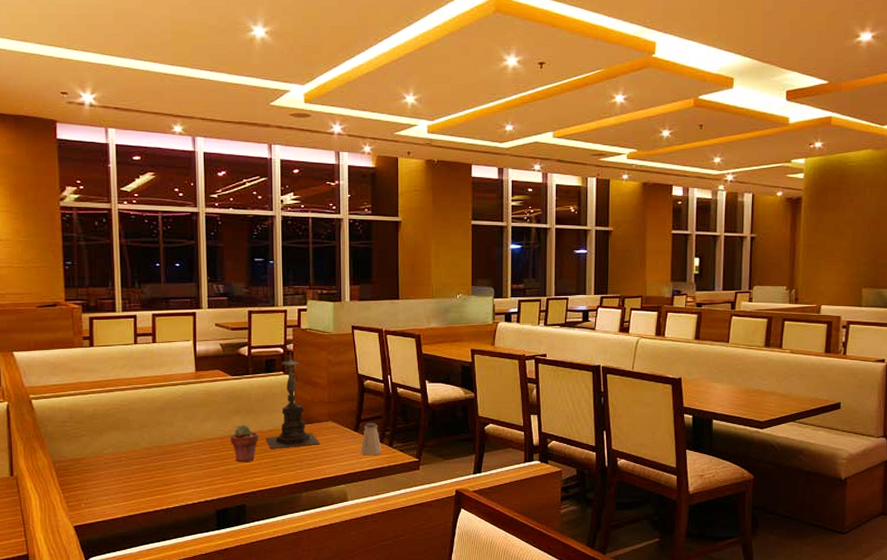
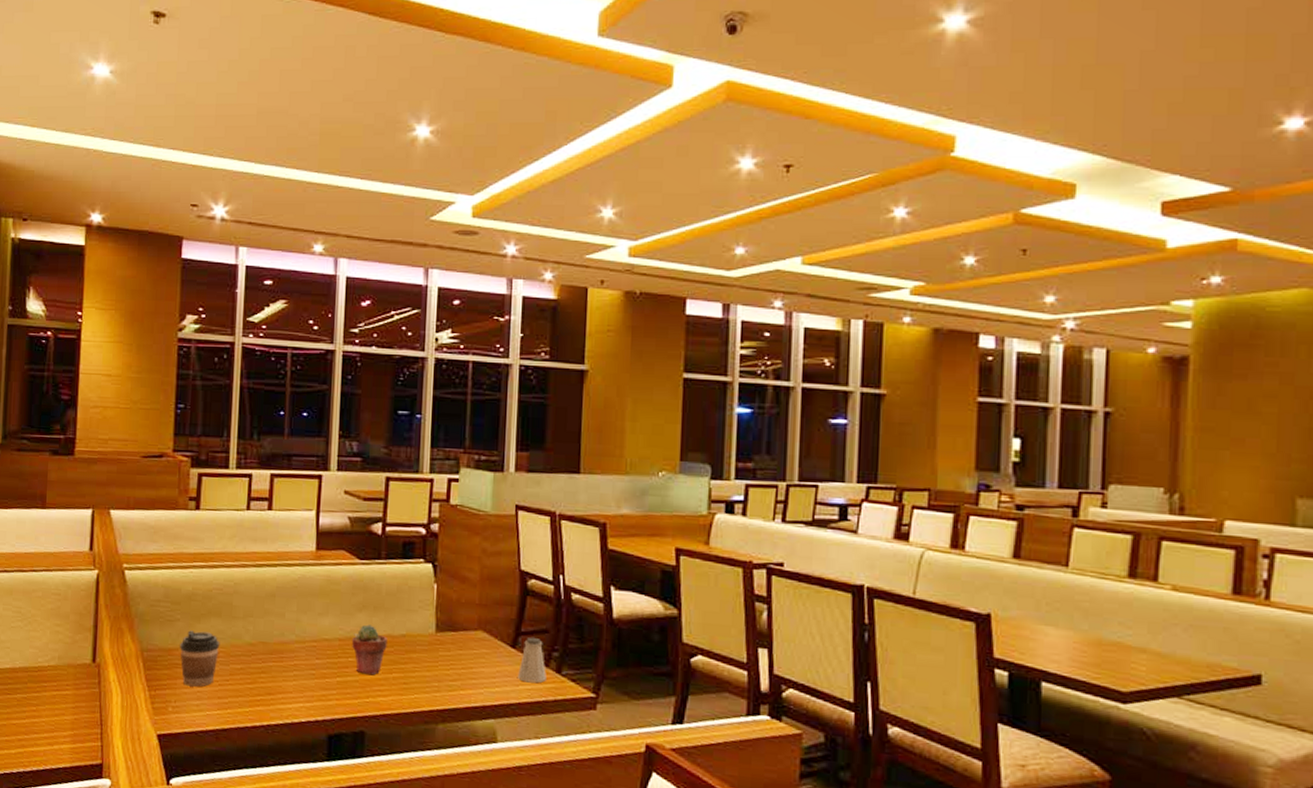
coffee cup: none [87,443,121,486] -> present [180,630,220,687]
candle holder: present [265,352,320,450] -> none [395,534,465,662]

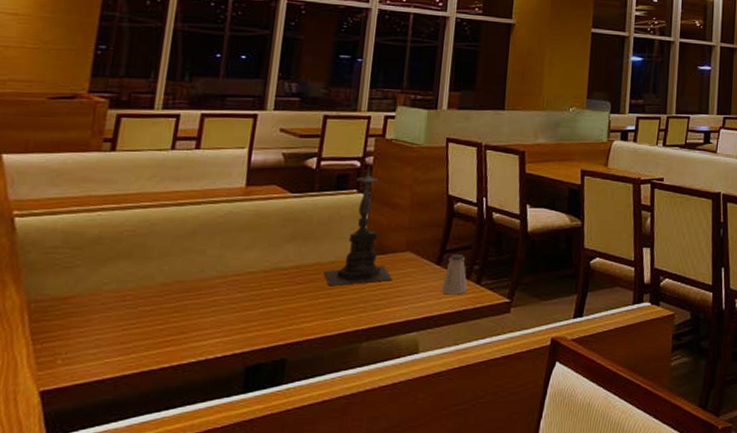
coffee cup: present [180,630,220,687] -> none [77,276,129,335]
potted succulent: present [352,624,387,676] -> none [278,254,316,303]
candle holder: none [395,534,465,662] -> present [323,166,392,287]

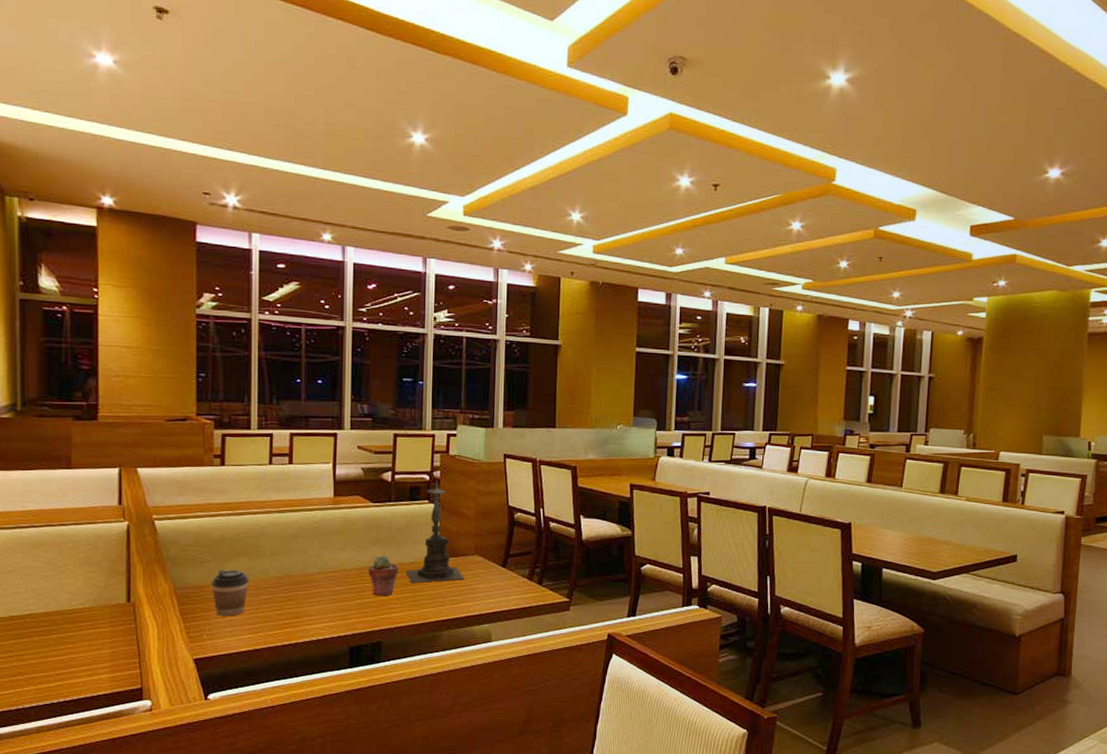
coffee cup: none [77,276,129,335] -> present [212,569,249,617]
potted succulent: none [278,254,316,303] -> present [368,555,399,597]
saltshaker: present [441,253,468,295] -> none [508,558,531,594]

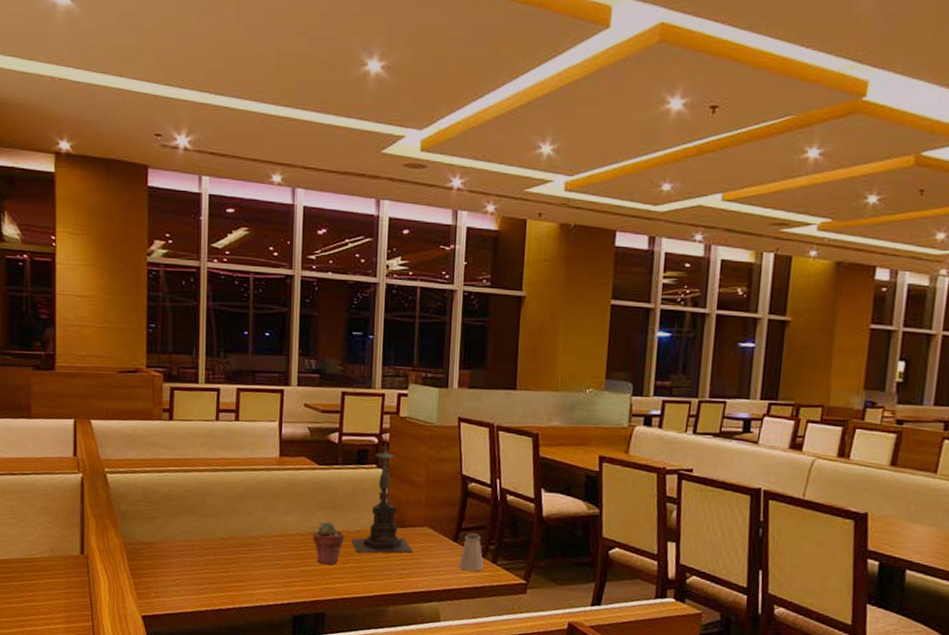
coffee cup: present [212,569,249,617] -> none [159,526,195,575]
saltshaker: none [508,558,531,594] -> present [459,532,484,572]

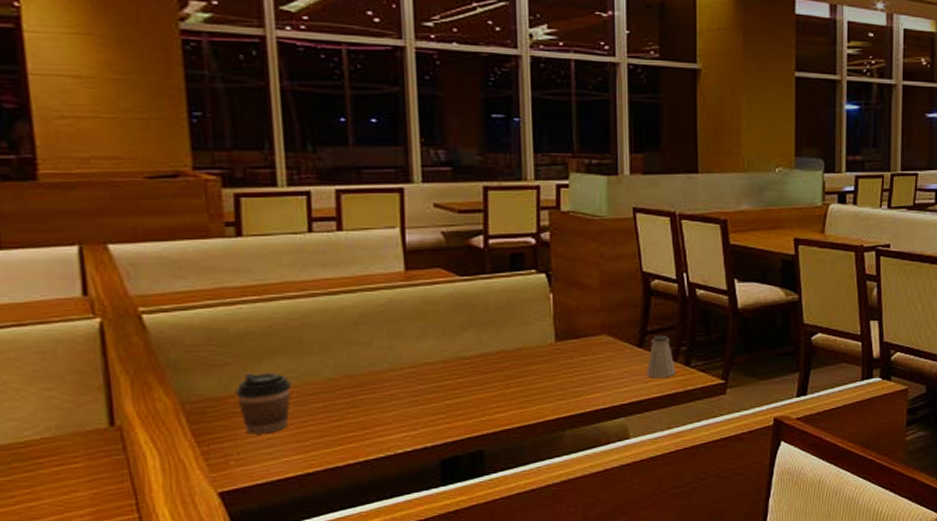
coffee cup: none [159,526,195,575] -> present [236,373,292,435]
potted succulent: present [313,521,344,565] -> none [460,342,501,394]
candle holder: present [351,443,412,553] -> none [511,243,589,375]

